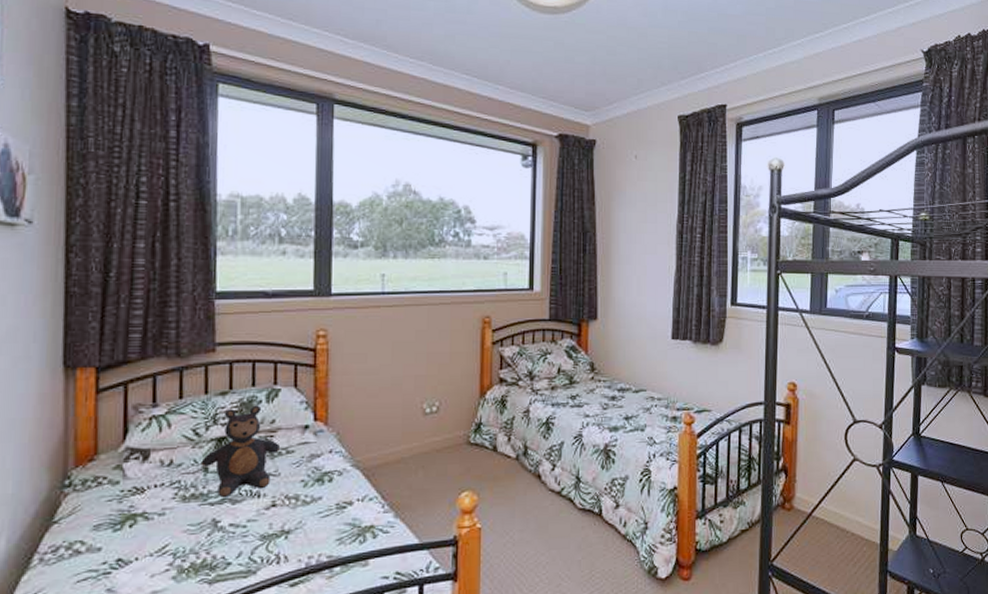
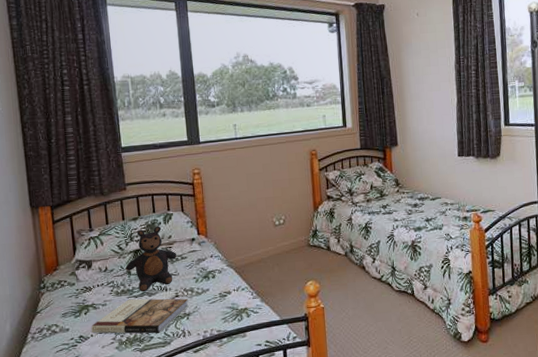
book: none [136,507,290,558] -> present [91,298,189,334]

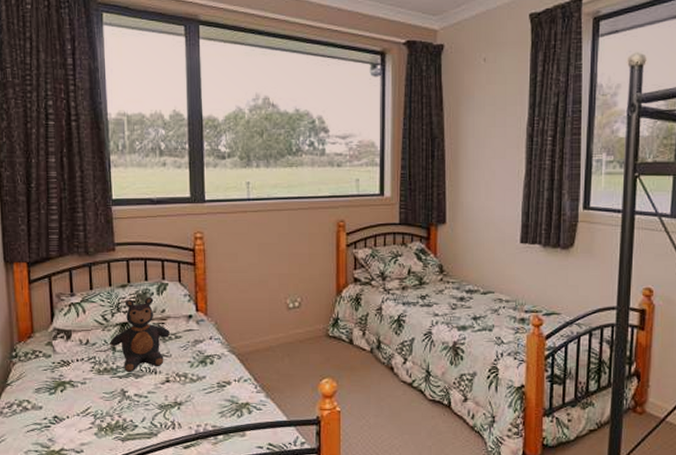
book: present [91,298,189,334] -> none [67,379,181,422]

